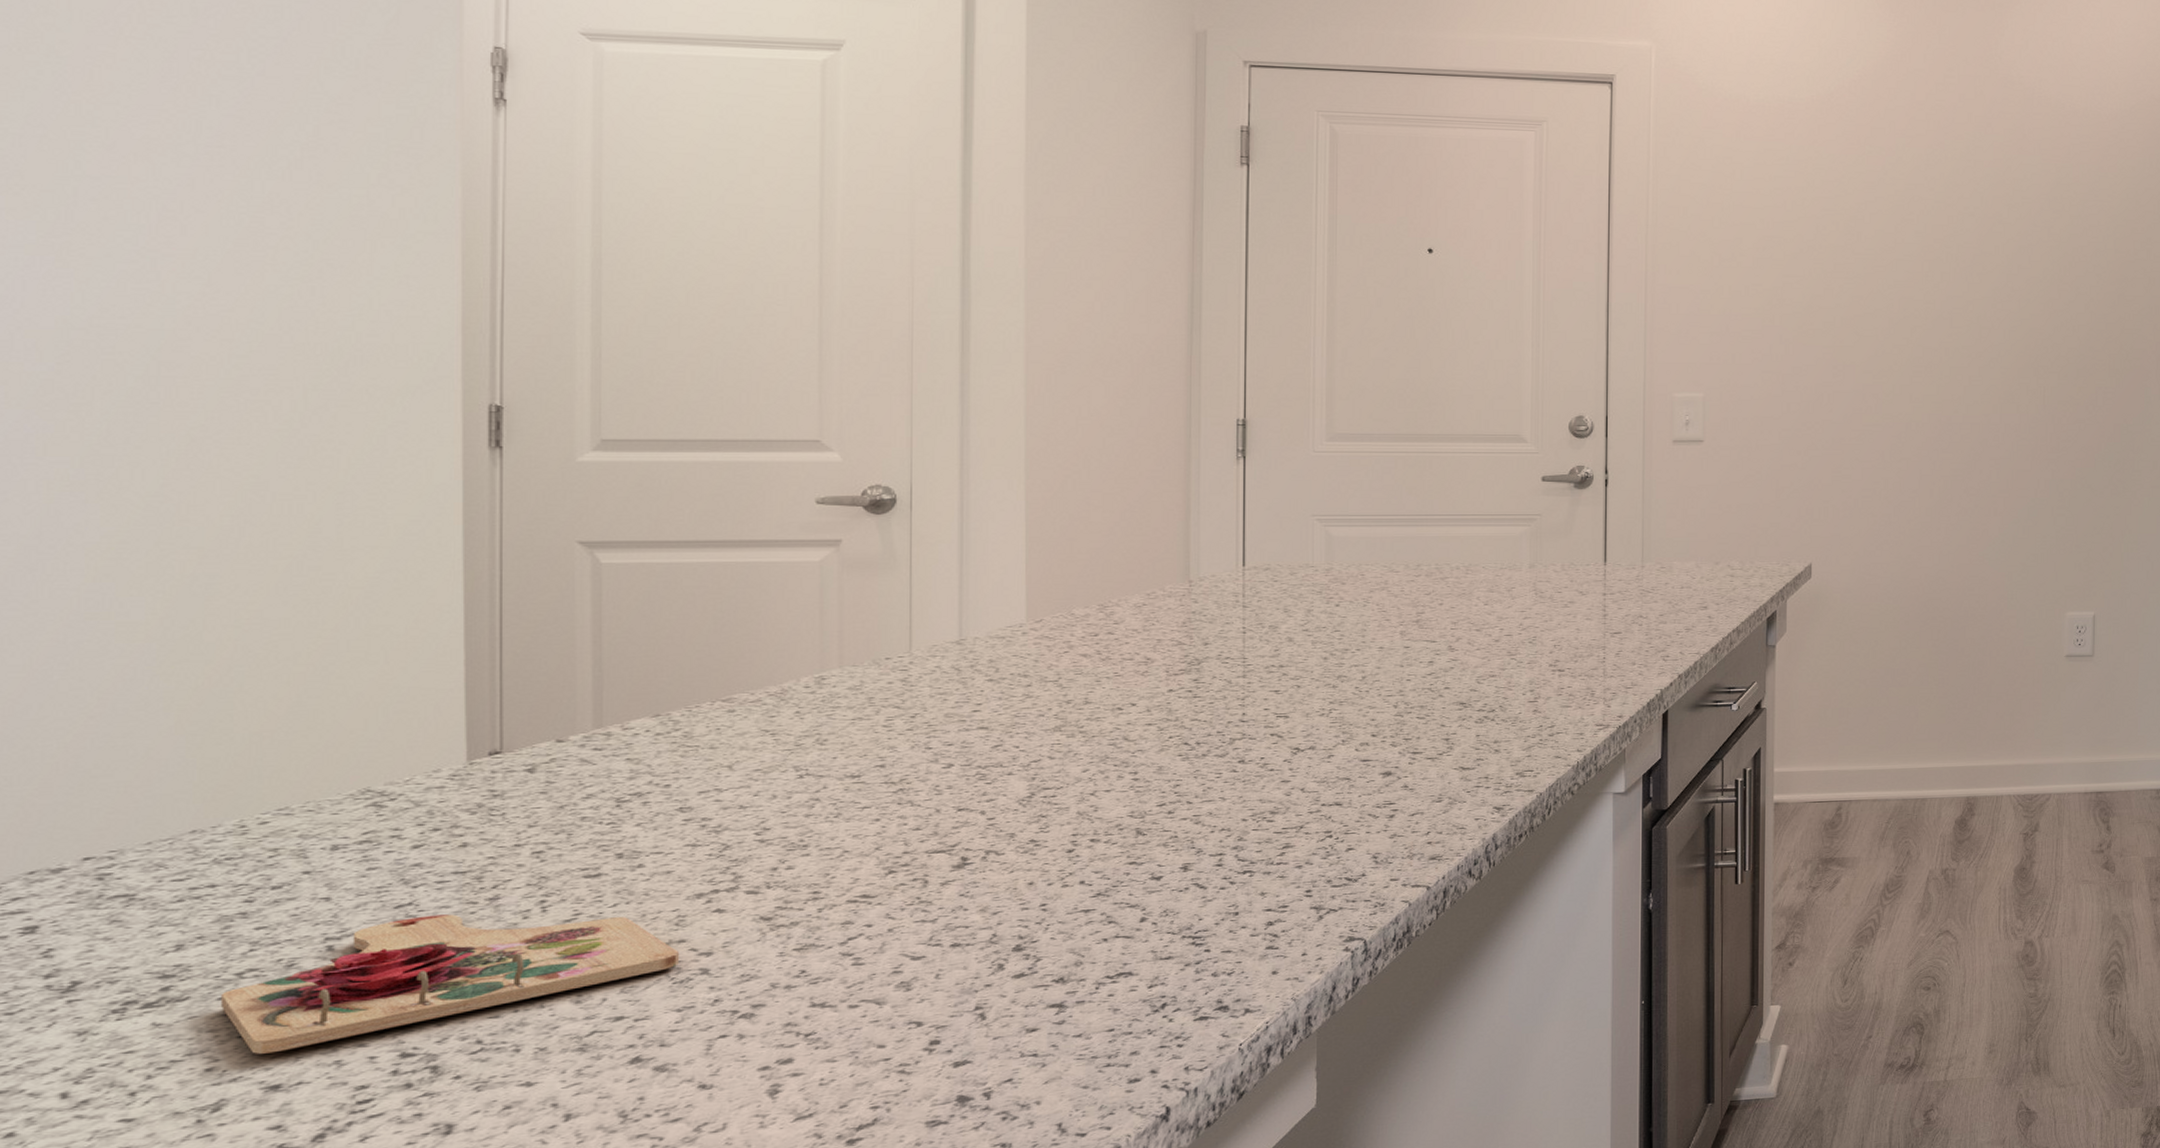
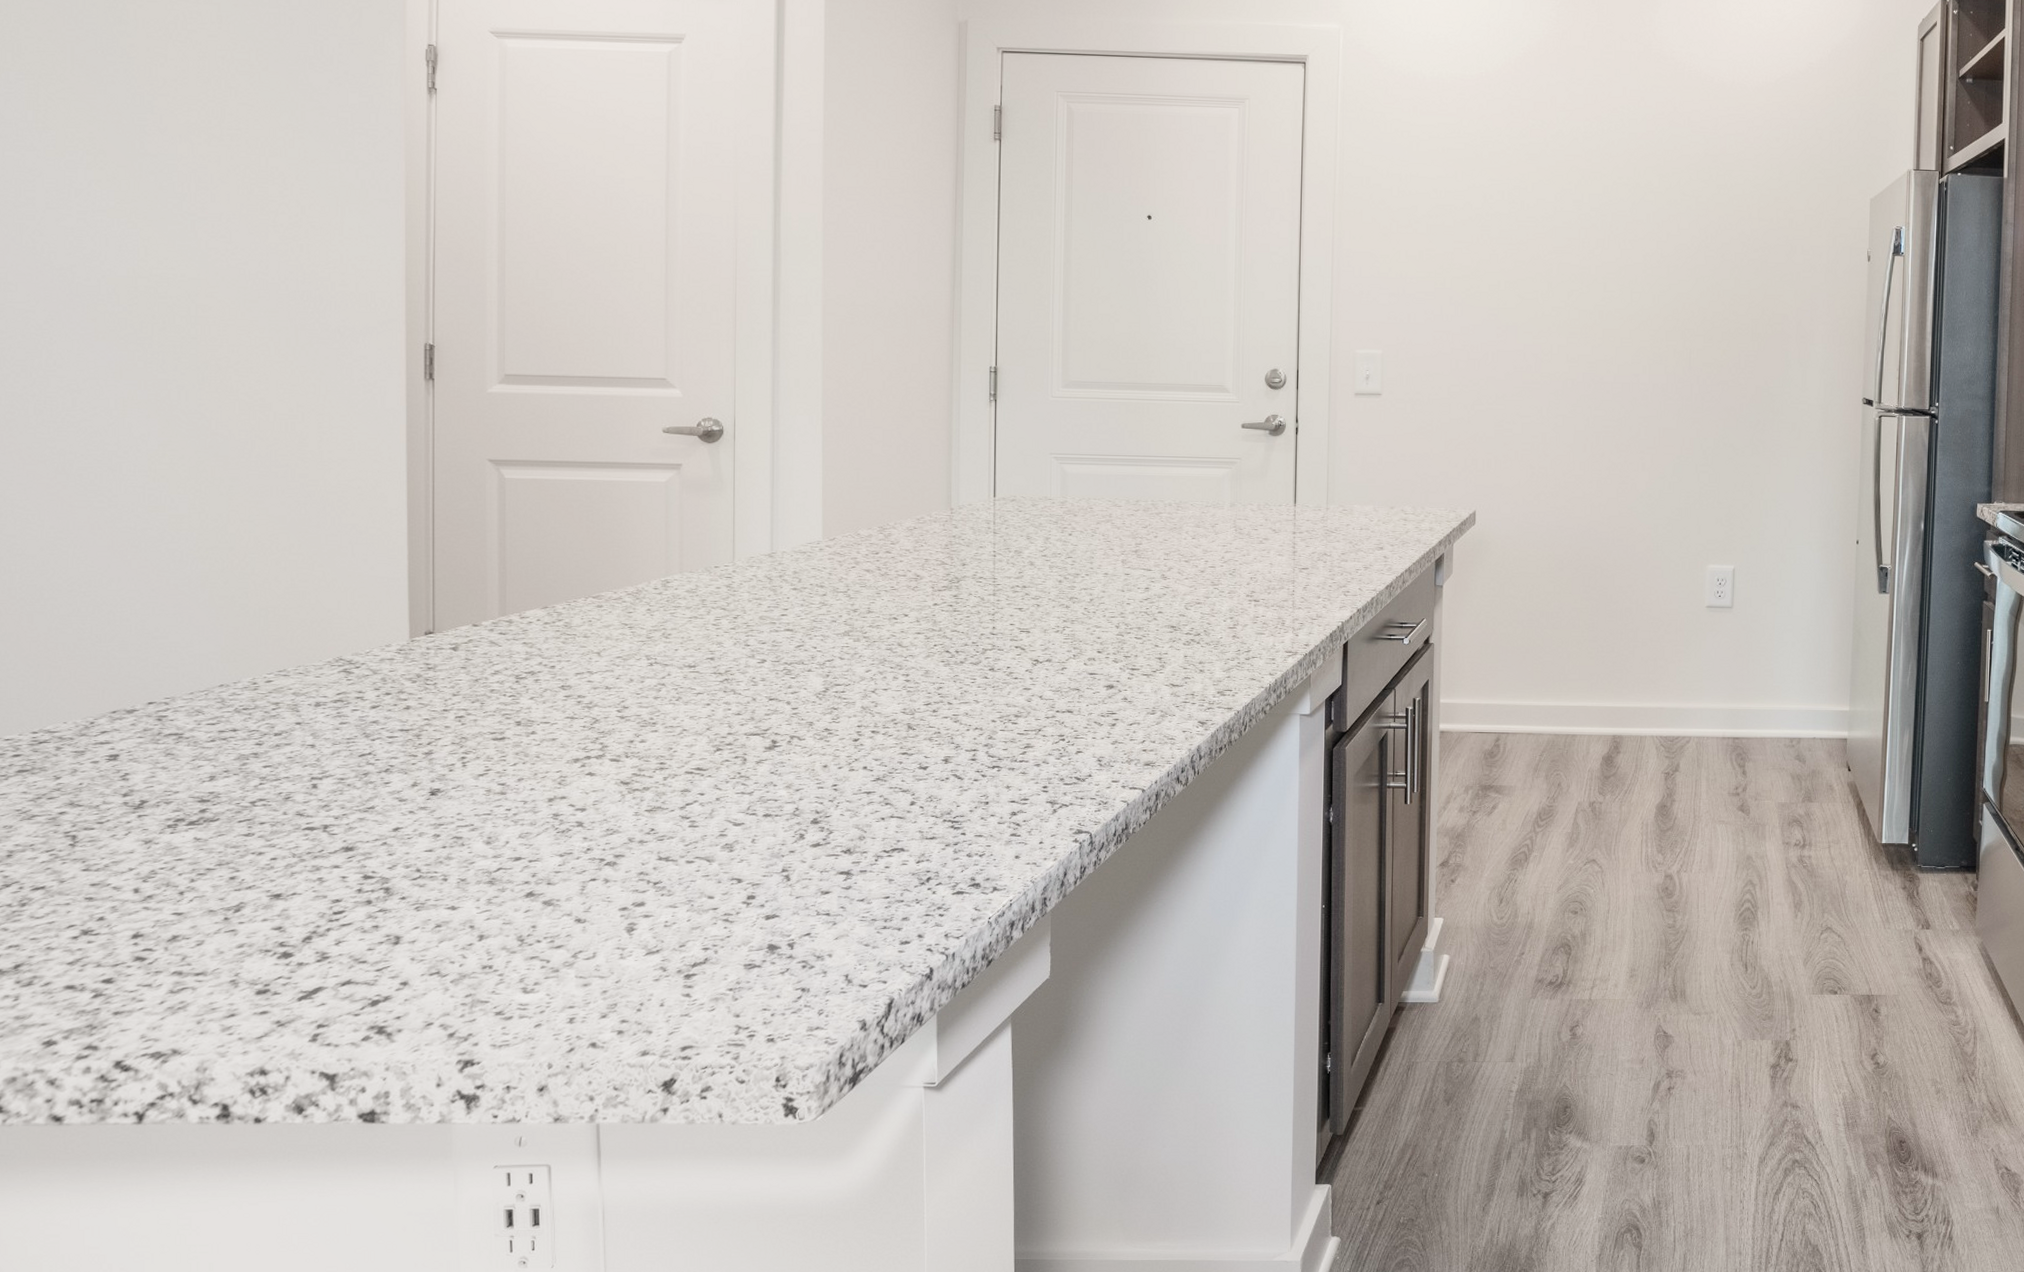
cutting board: present [221,914,679,1054] -> none [241,764,561,868]

